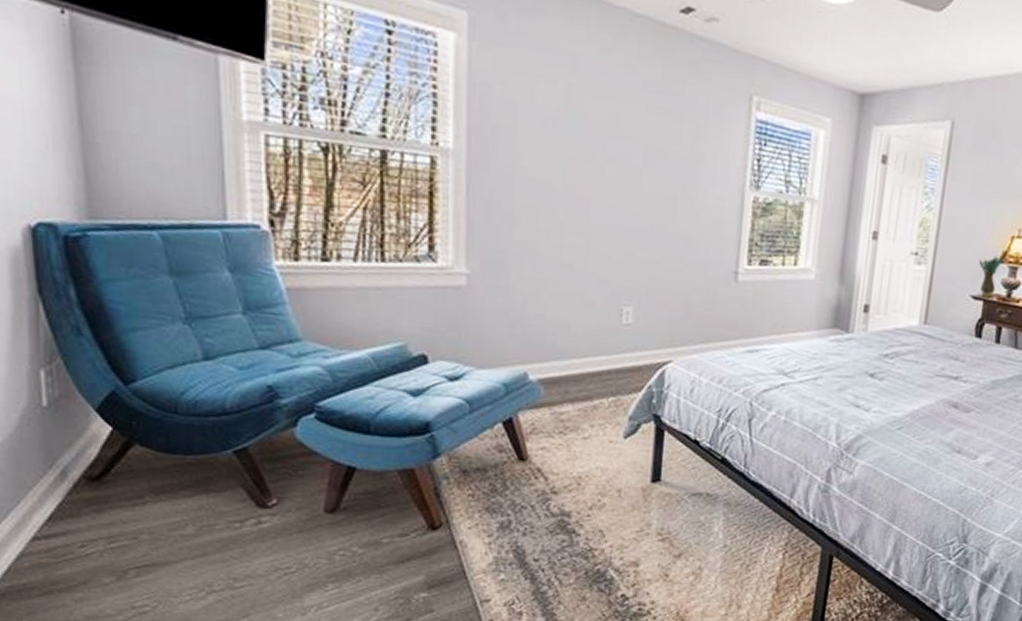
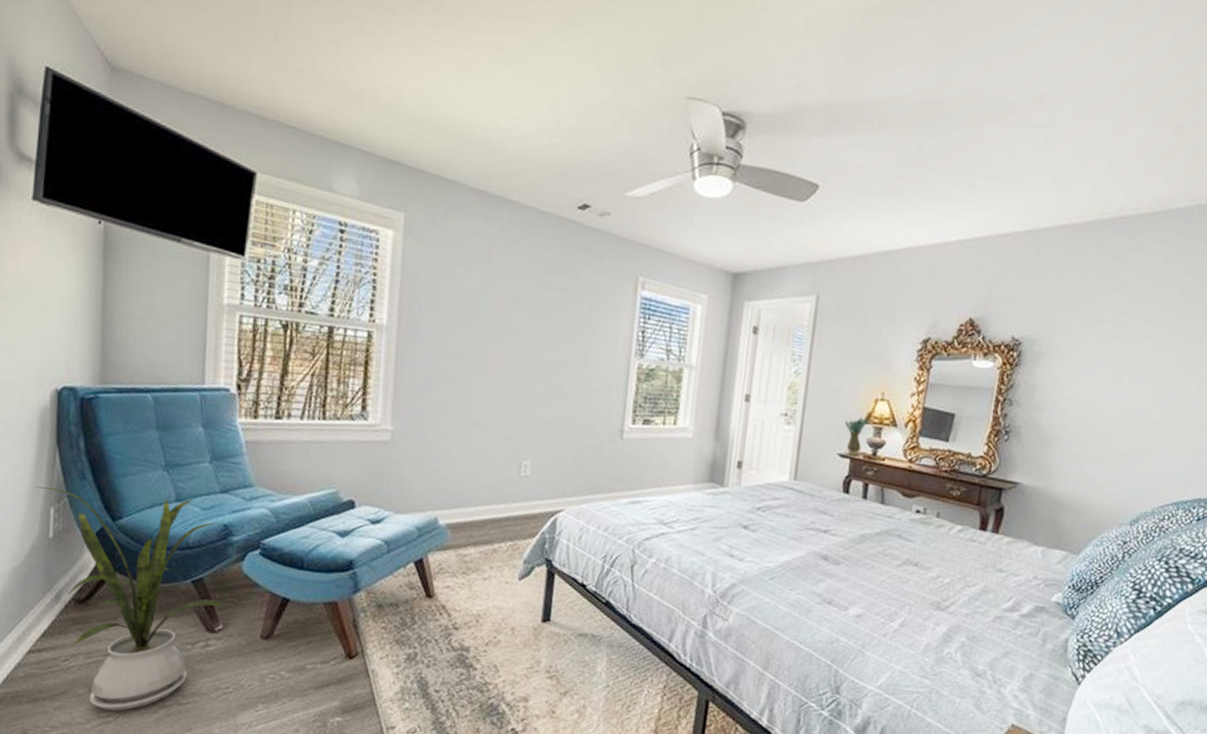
house plant: none [16,344,277,600] -> present [35,486,225,711]

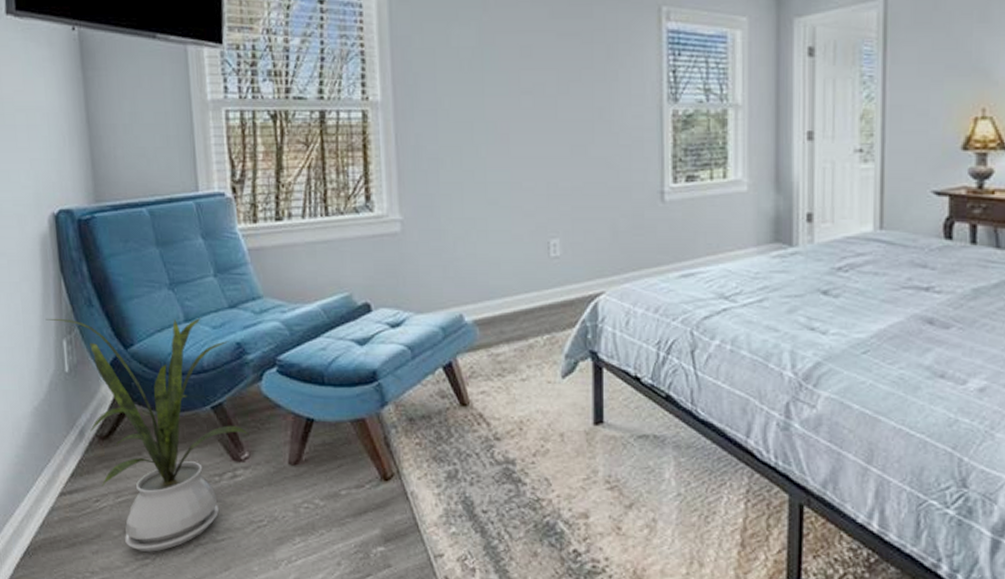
vase: present [844,416,869,456] -> none [937,141,969,191]

